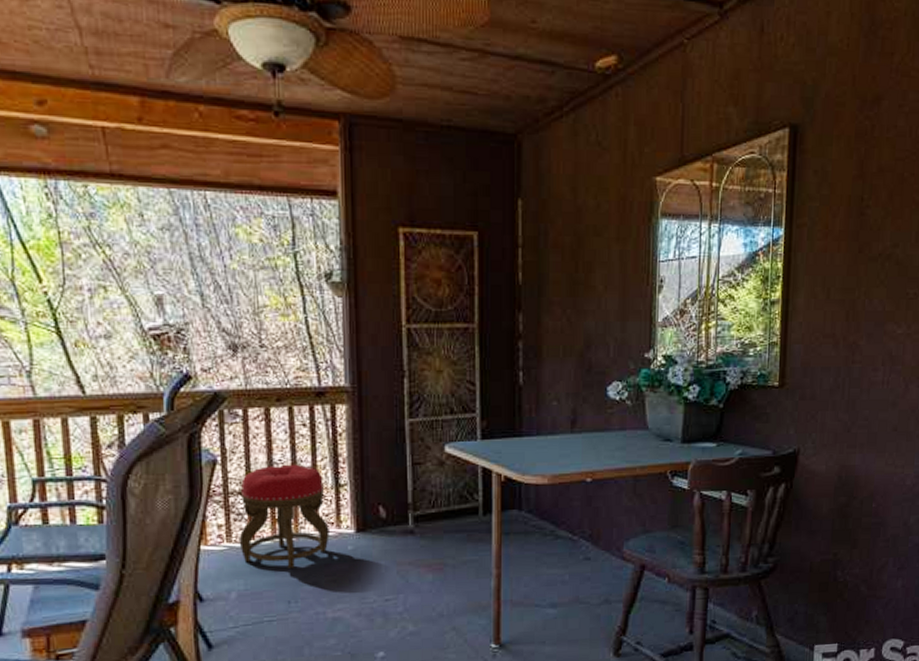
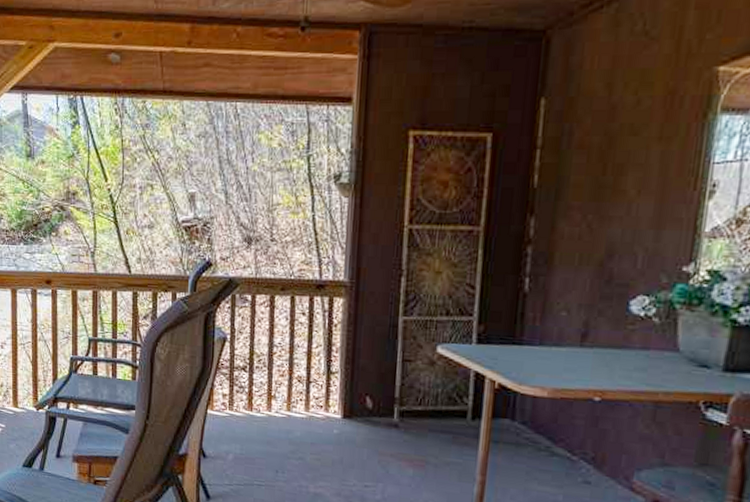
stool: present [239,464,329,570] -> none [239,347,318,443]

